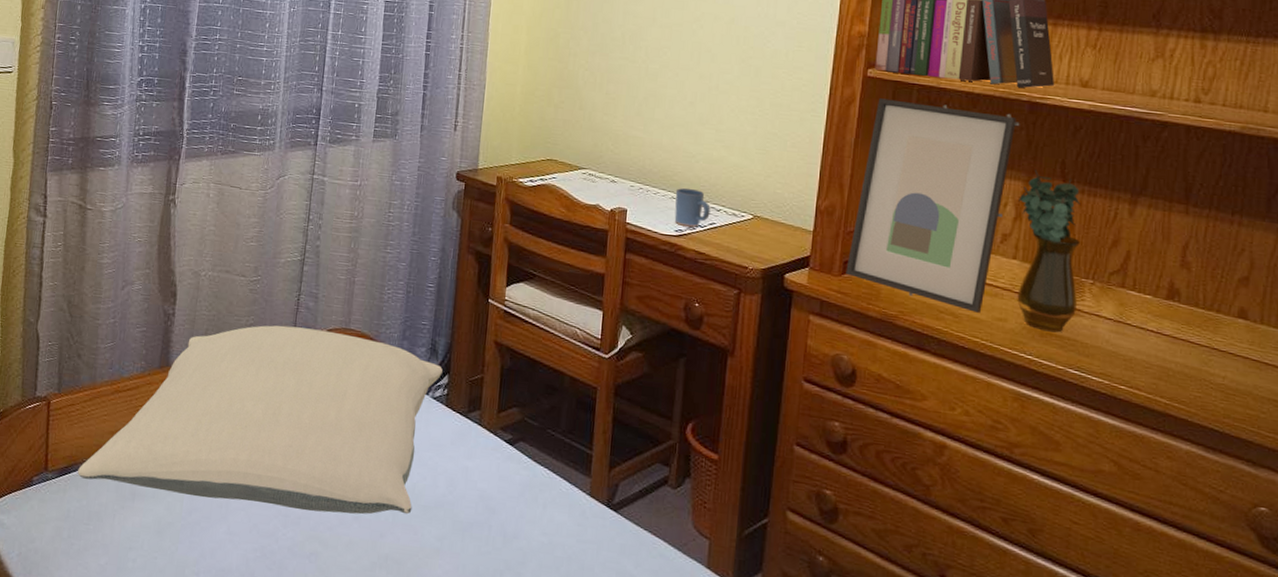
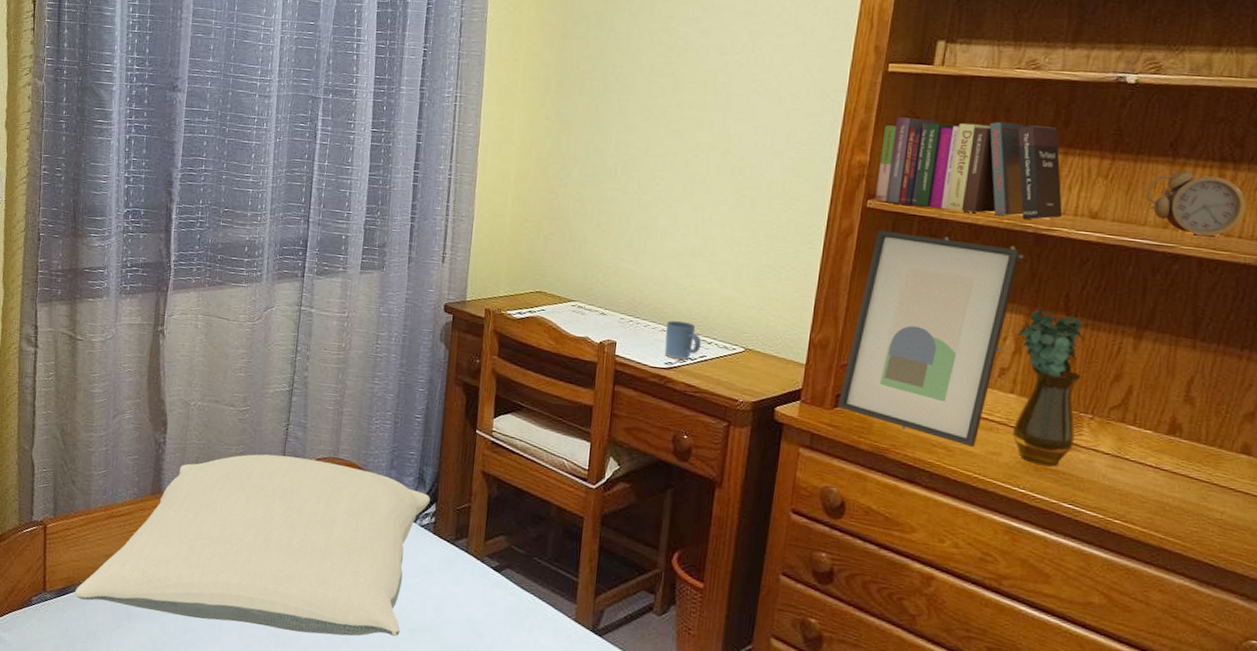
alarm clock: none [1133,41,1228,105] -> present [1146,171,1246,237]

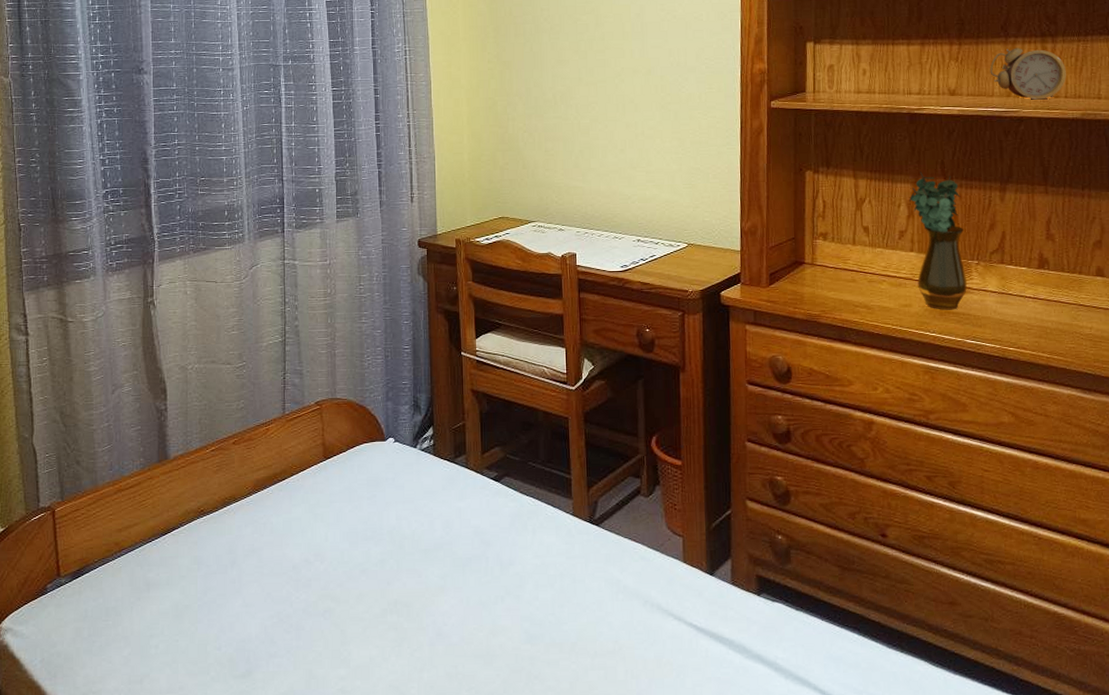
pillow: present [75,454,430,637] -> none [90,403,427,578]
mug: present [664,320,701,360] -> none [617,227,650,261]
picture frame: present [838,230,1024,447] -> none [772,125,904,303]
books: present [874,117,1063,220] -> none [775,22,927,103]

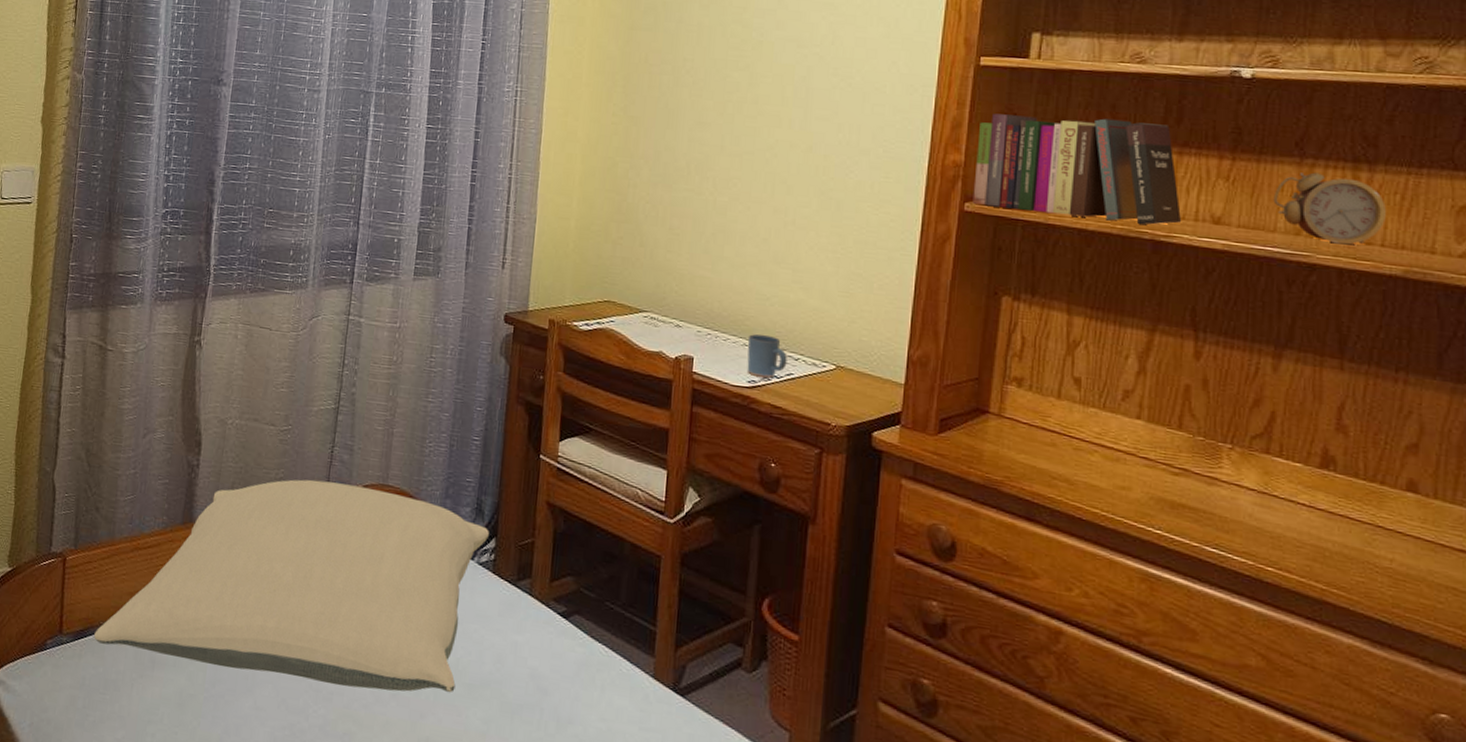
pillow: none [90,403,427,578] -> present [94,479,489,693]
mug: none [617,227,650,261] -> present [747,334,787,378]
books: none [775,22,927,103] -> present [972,113,1181,225]
vase: present [909,171,968,310] -> none [1142,317,1215,504]

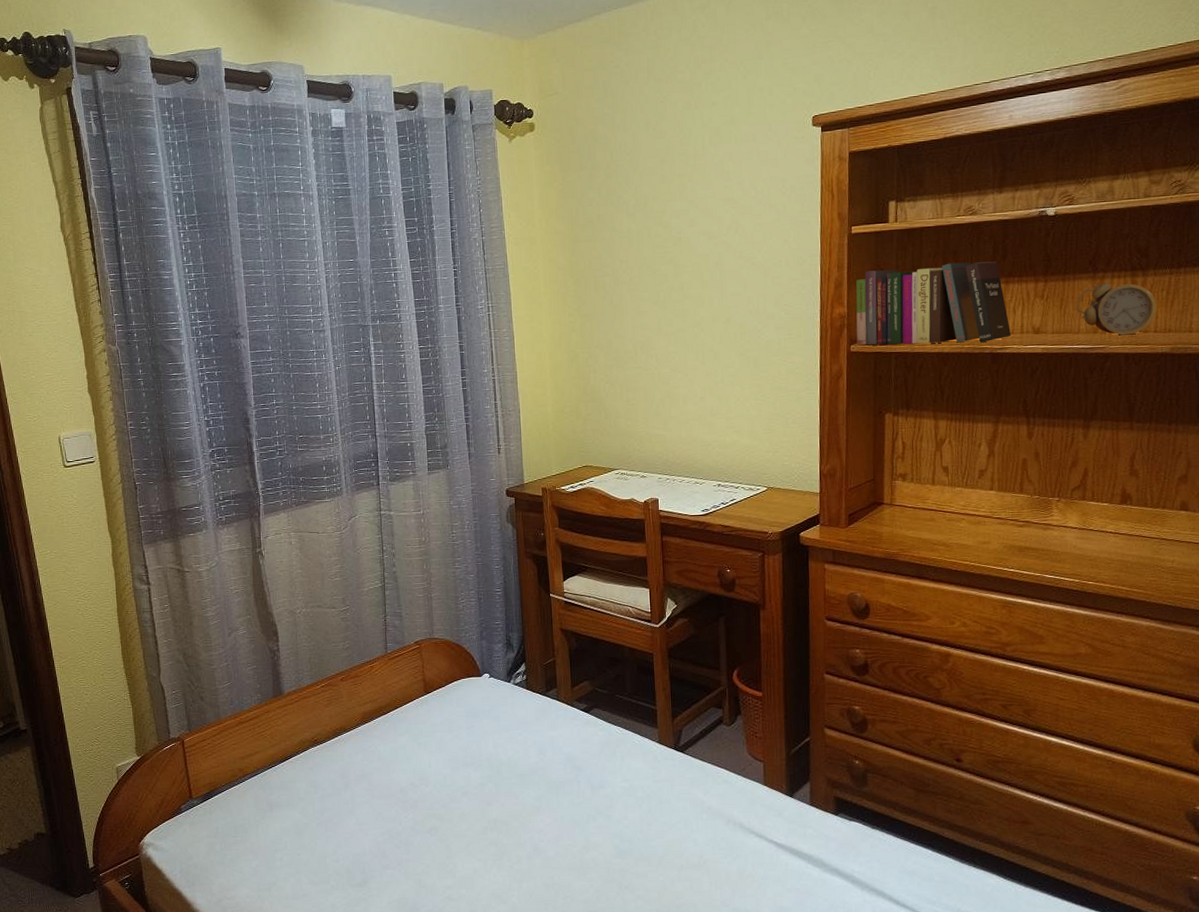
pillow: present [94,479,489,693] -> none [219,642,519,800]
mug: present [747,334,787,378] -> none [698,472,730,506]

